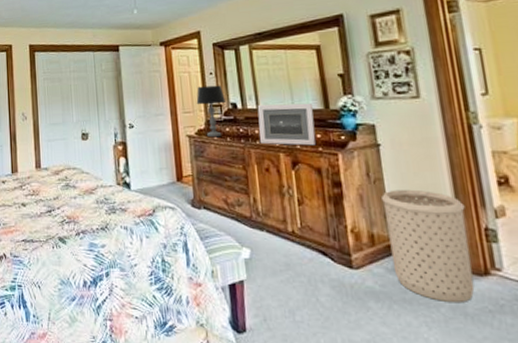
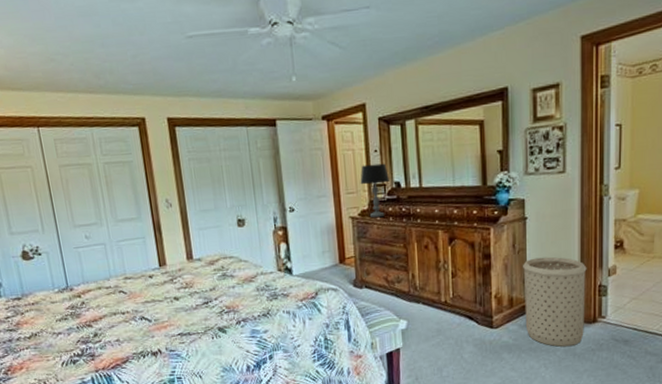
picture frame: present [257,103,317,146] -> none [420,180,473,223]

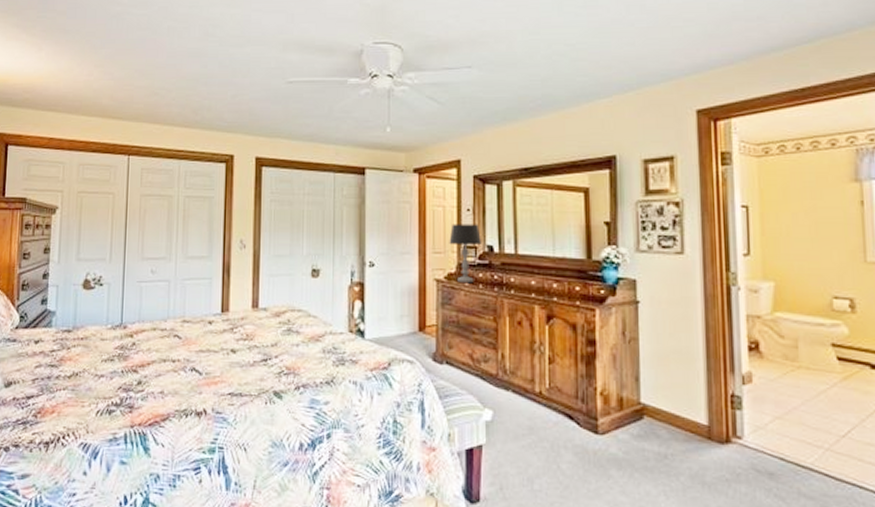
laundry basket: present [523,256,587,347] -> none [635,351,715,471]

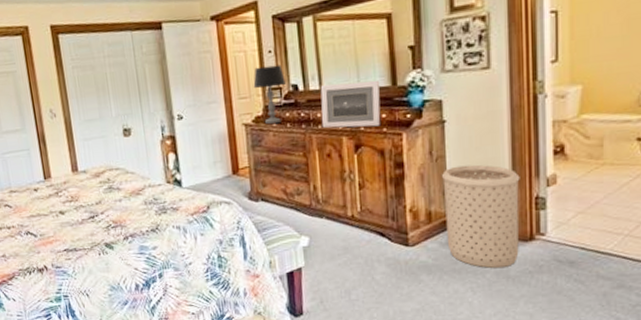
picture frame: none [514,249,575,299] -> present [320,80,382,129]
laundry basket: none [635,351,715,471] -> present [442,164,520,268]

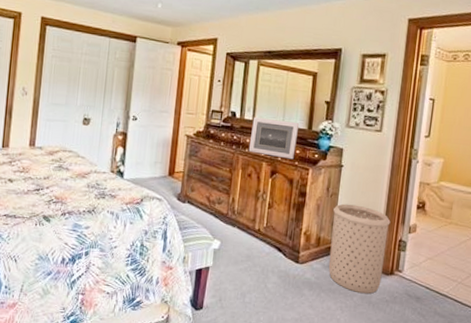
table lamp: present [253,64,285,125] -> none [200,91,227,141]

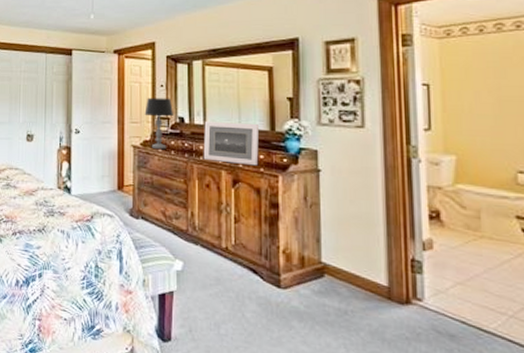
table lamp: none [200,91,227,141] -> present [144,97,173,150]
laundry basket: present [328,204,391,294] -> none [316,215,395,328]

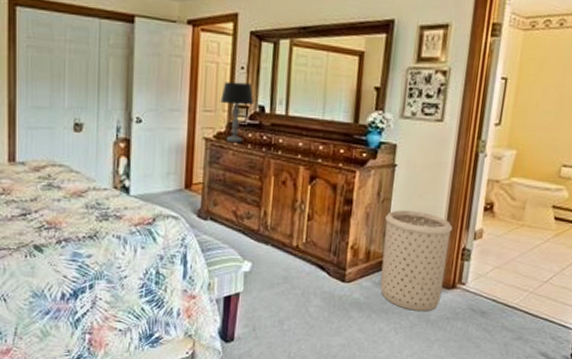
picture frame: present [203,120,260,166] -> none [281,110,344,161]
laundry basket: none [316,215,395,328] -> present [380,210,453,311]

